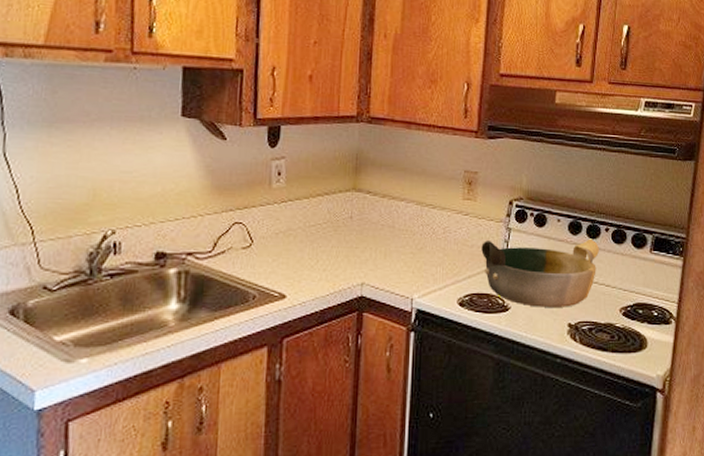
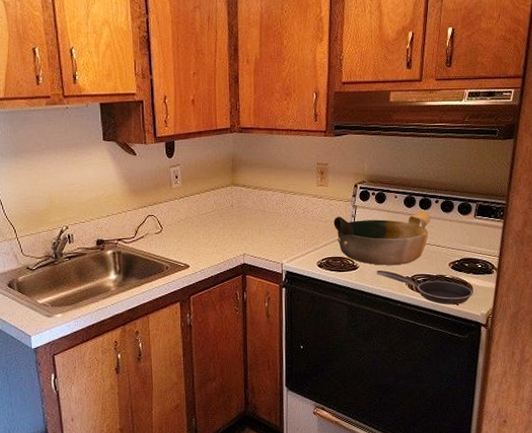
frying pan: none [531,313,648,363] -> present [376,270,473,305]

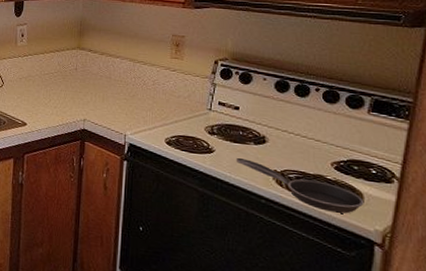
cooking pot: present [334,209,430,265] -> none [187,93,308,156]

